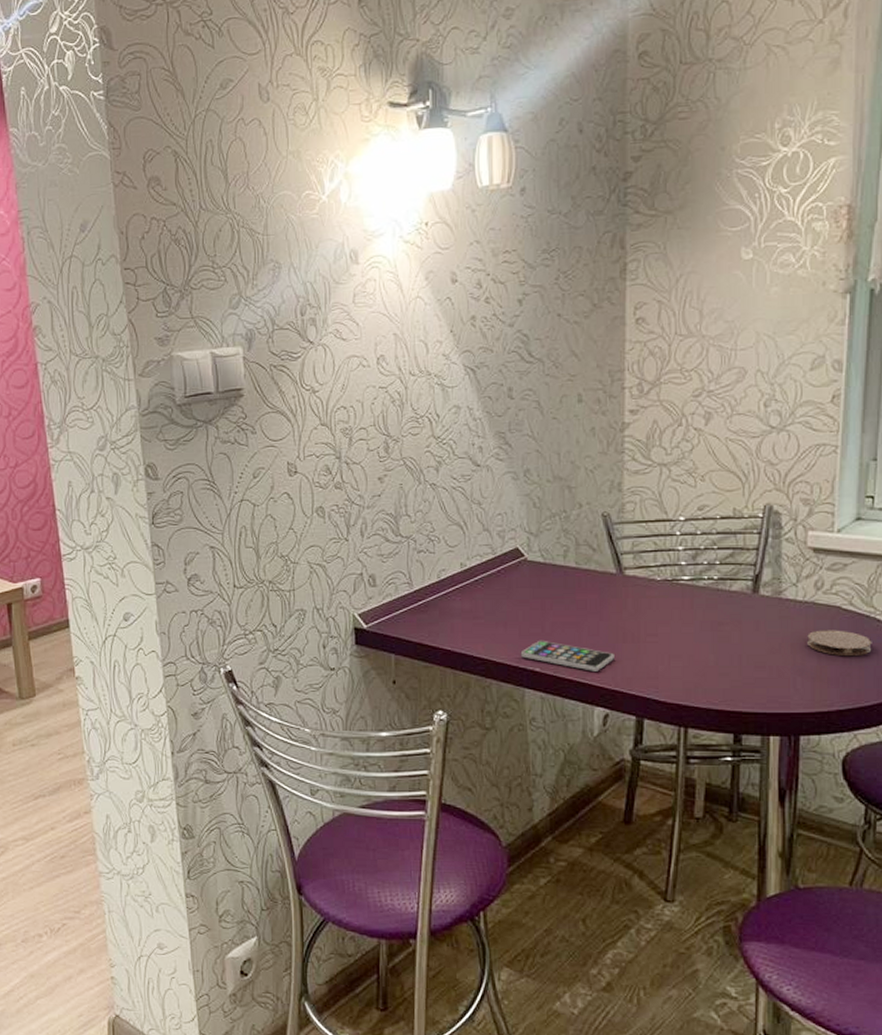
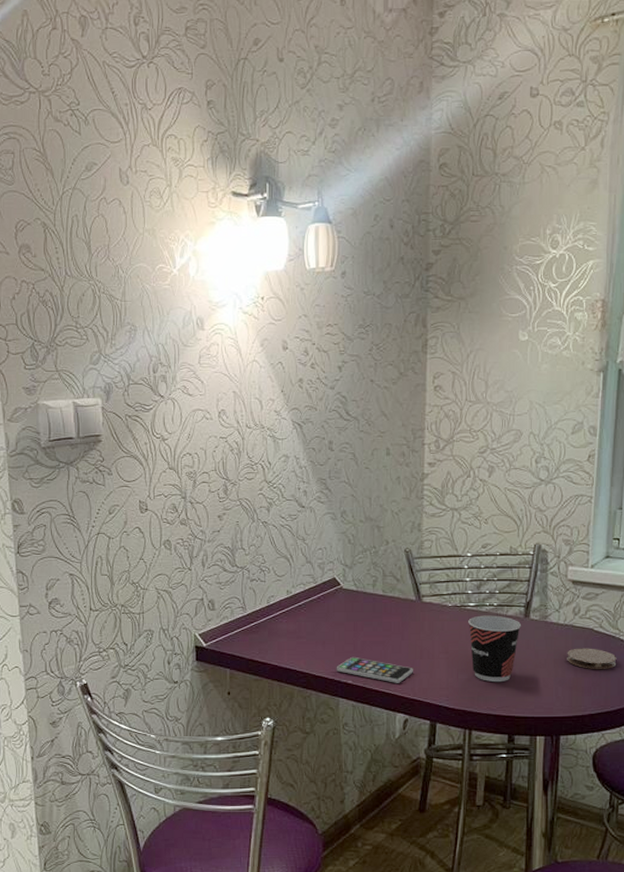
cup: none [682,591,749,671] -> present [468,615,522,683]

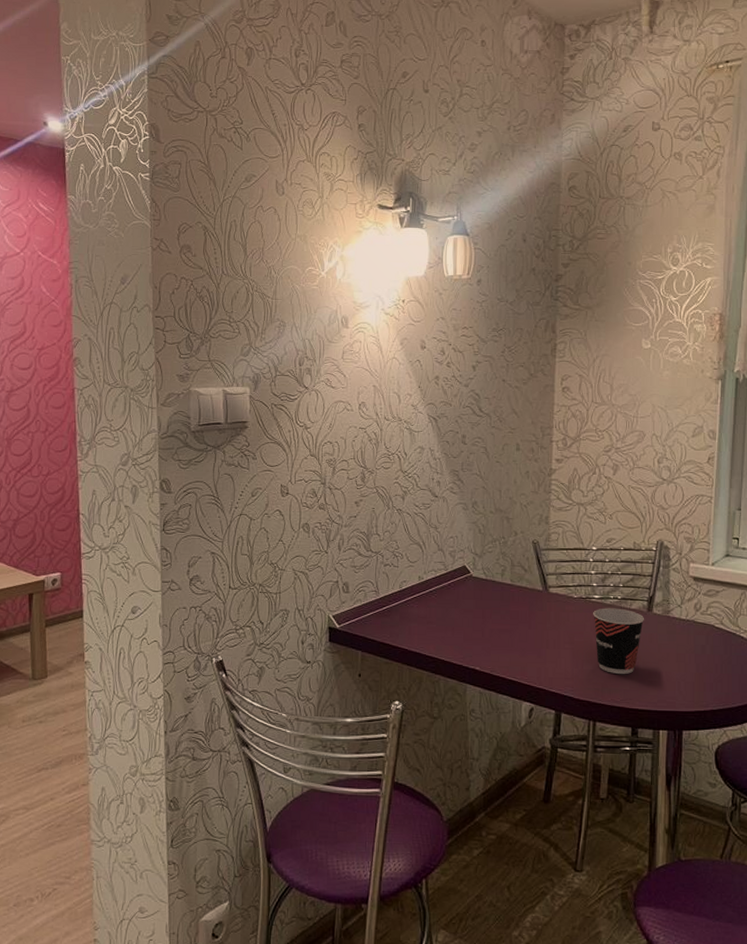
smartphone: present [336,656,413,683] -> none [464,643,539,672]
coaster: present [567,648,617,670] -> none [689,643,738,667]

